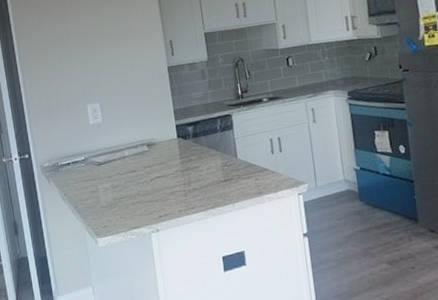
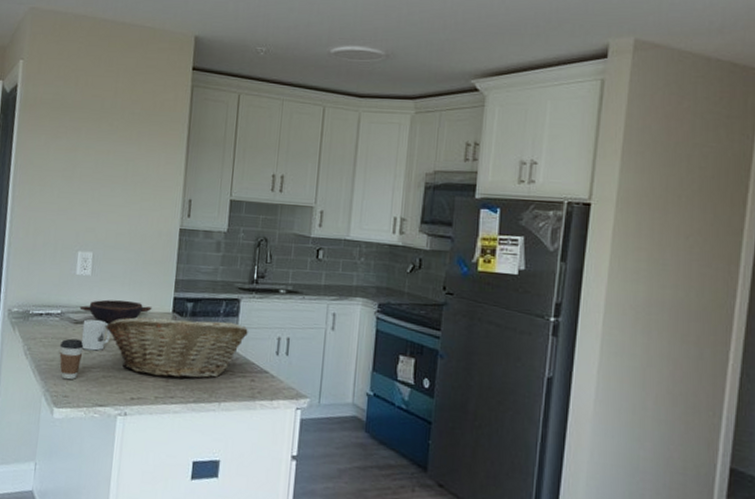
coffee cup: none [89,177,111,213] -> present [59,338,84,380]
bowl: none [99,136,160,160] -> present [79,299,152,325]
mug: none [105,157,131,185] -> present [81,319,111,351]
fruit basket: none [125,135,244,194] -> present [106,315,248,379]

